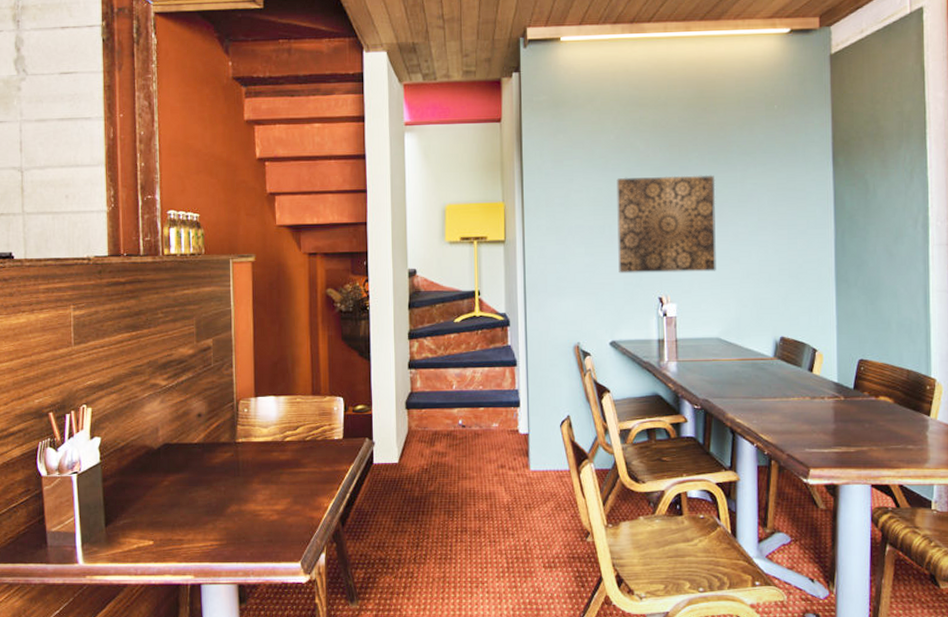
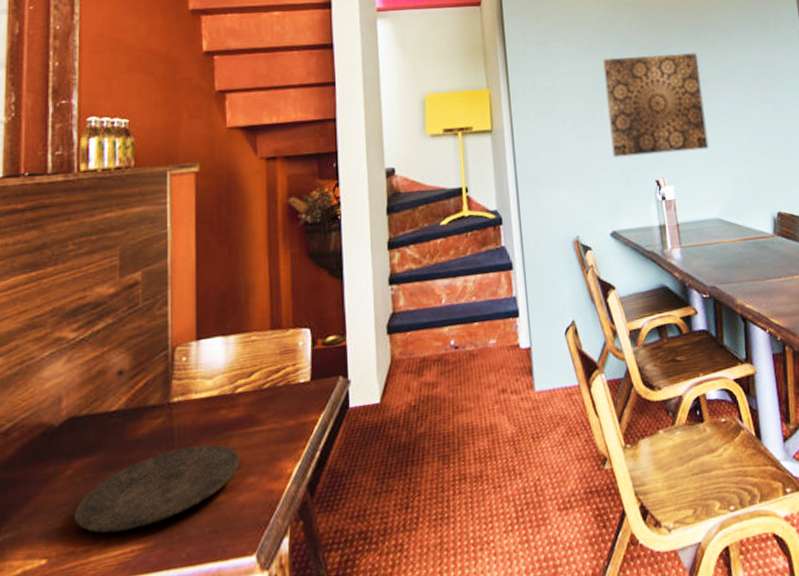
plate: none [170,476,289,530] -> present [73,444,240,533]

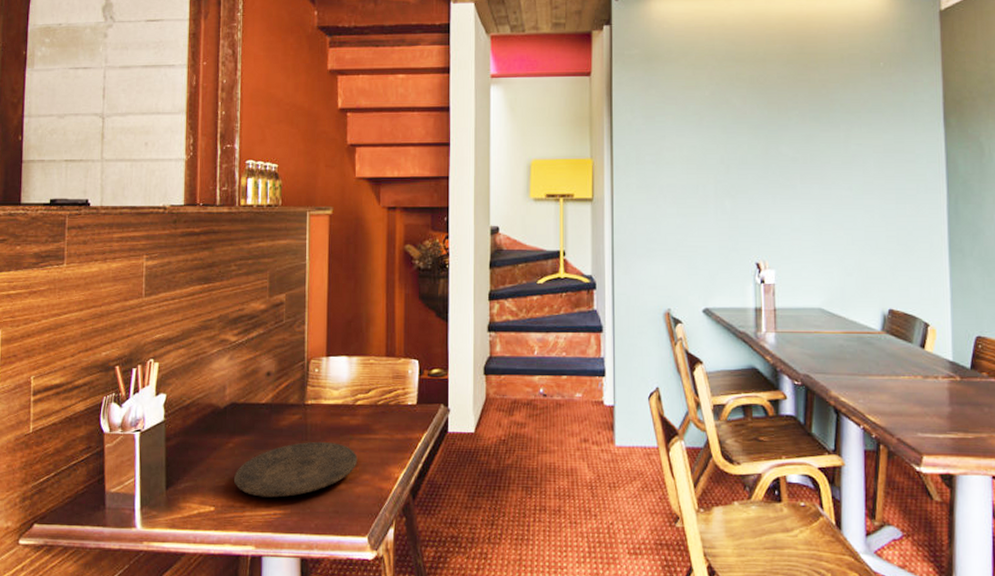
wall art: present [603,52,709,158] -> none [711,134,818,237]

